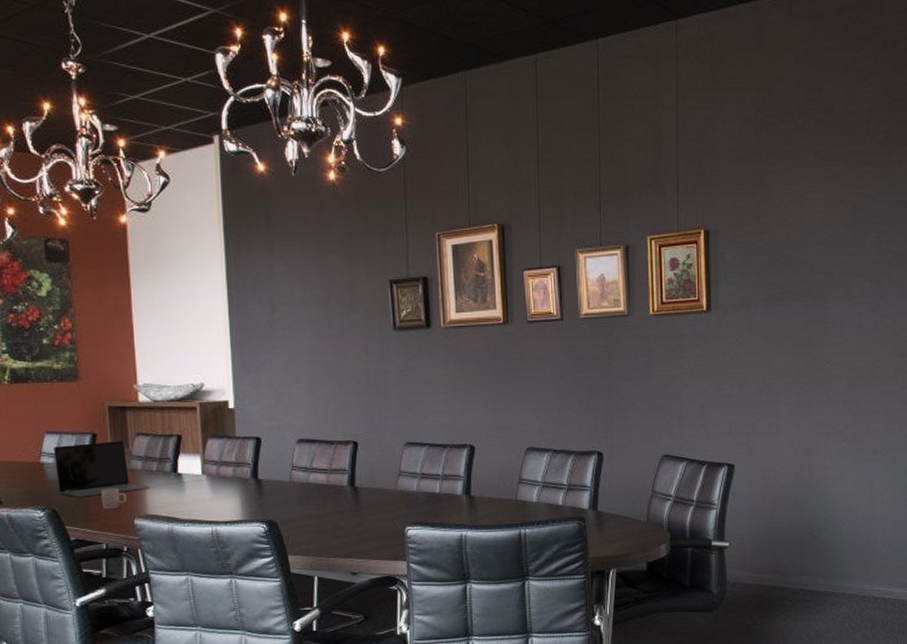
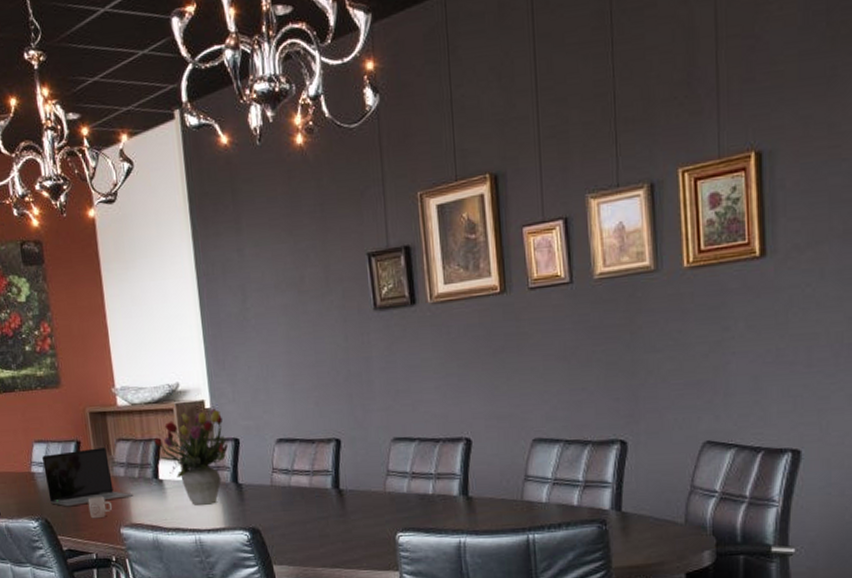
flower arrangement: none [174,408,249,500] -> present [154,407,228,507]

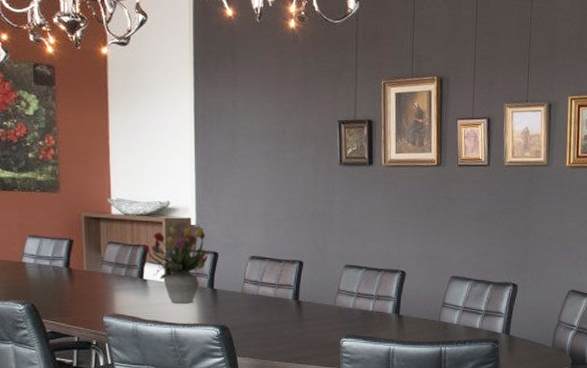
laptop: present [42,447,132,507] -> none [35,247,117,295]
mug: present [87,496,113,519] -> none [74,288,98,308]

